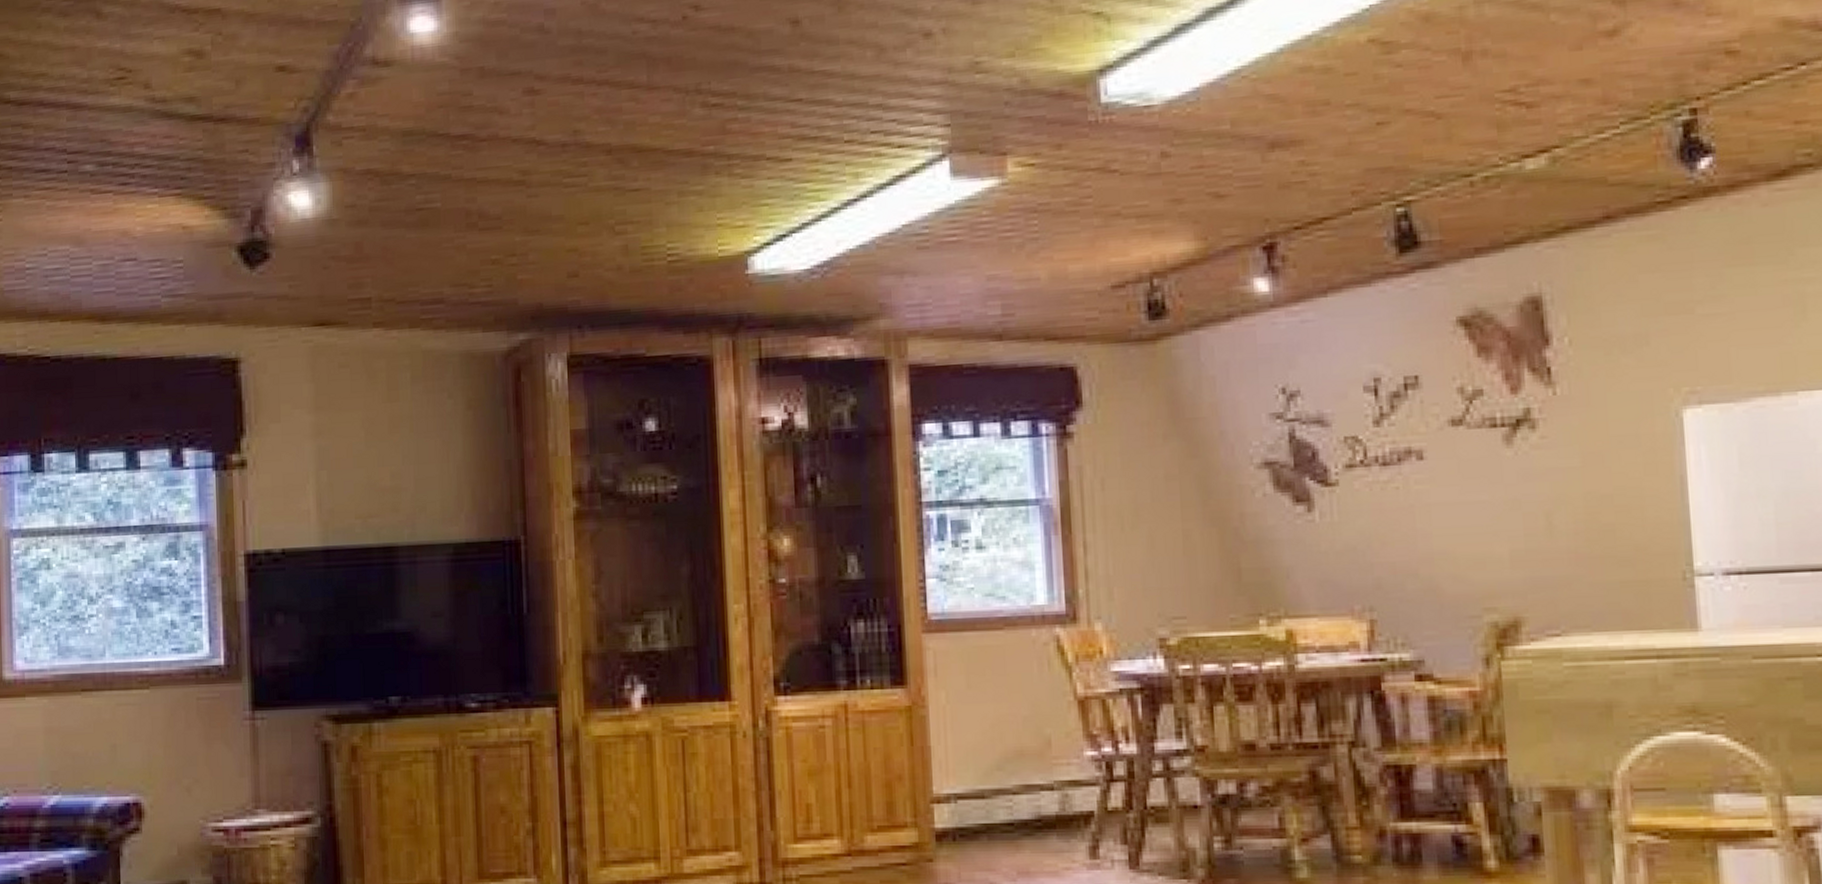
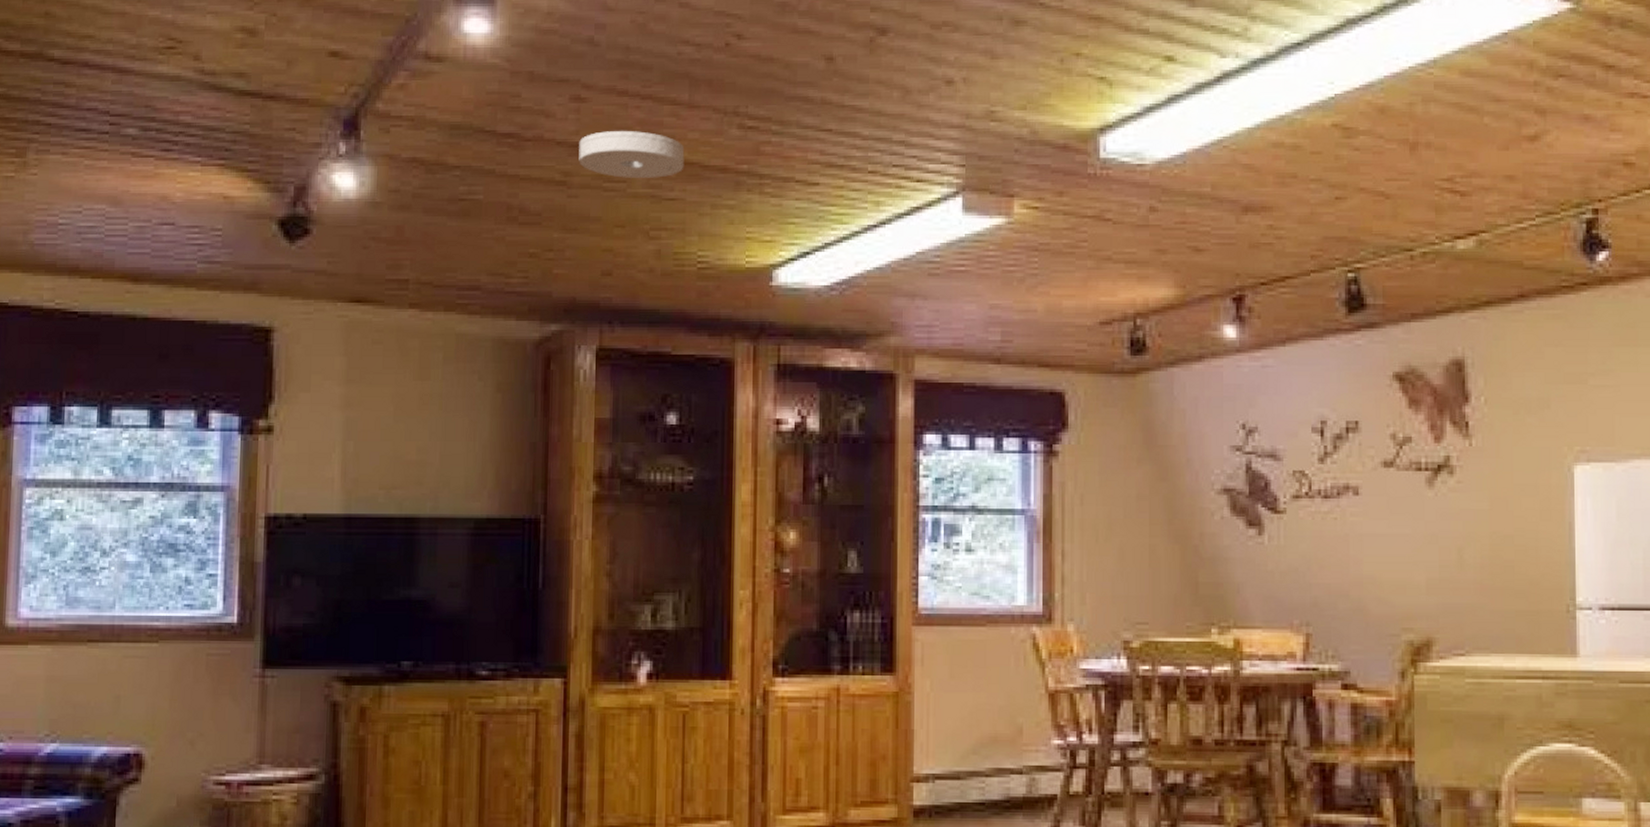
smoke detector: none [535,120,647,172] -> present [579,131,685,179]

